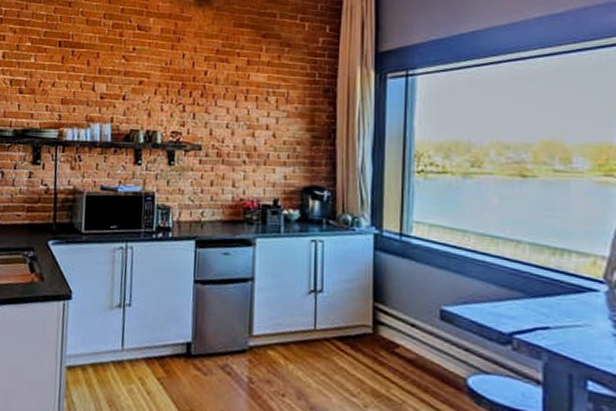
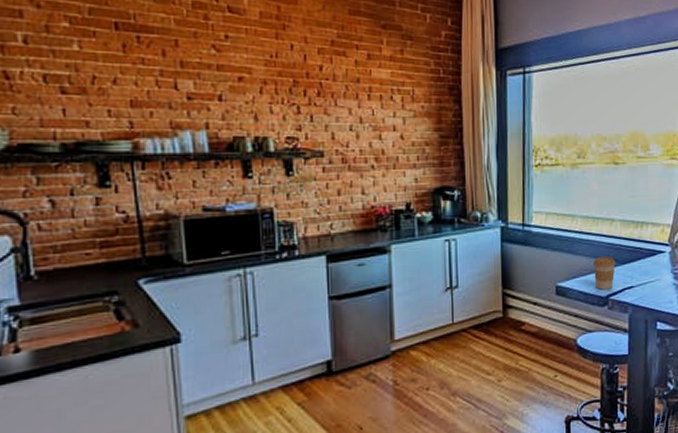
coffee cup: none [490,283,523,326] -> present [592,256,616,290]

